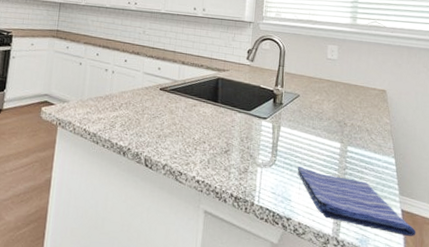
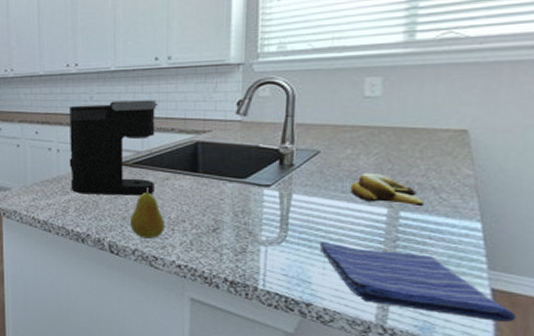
coffee maker: none [119,36,193,118] -> present [69,100,158,196]
fruit: none [163,110,190,156] -> present [130,186,164,238]
banana: none [318,114,362,144] -> present [350,172,425,207]

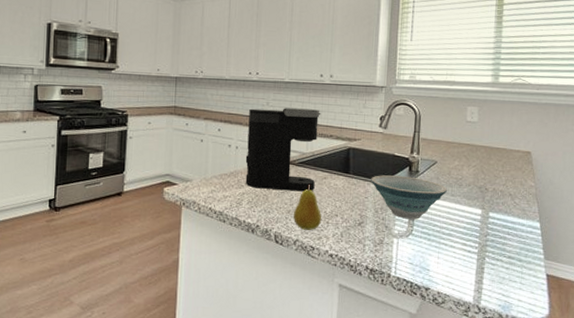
bowl: none [227,172,337,223] -> present [371,175,448,219]
dish towel: present [319,240,517,323] -> none [435,234,562,301]
banana: present [350,172,425,207] -> none [457,180,505,209]

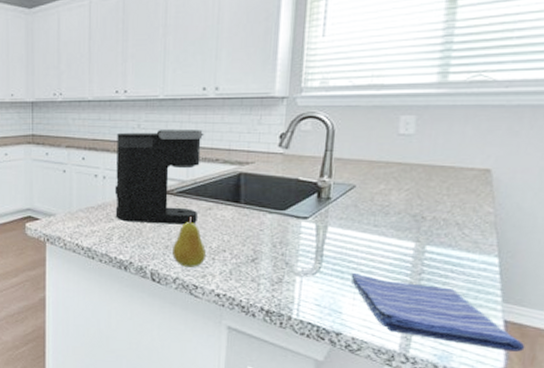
bowl: present [371,175,448,219] -> none [267,204,369,255]
dish towel: none [435,234,562,301] -> present [351,272,525,353]

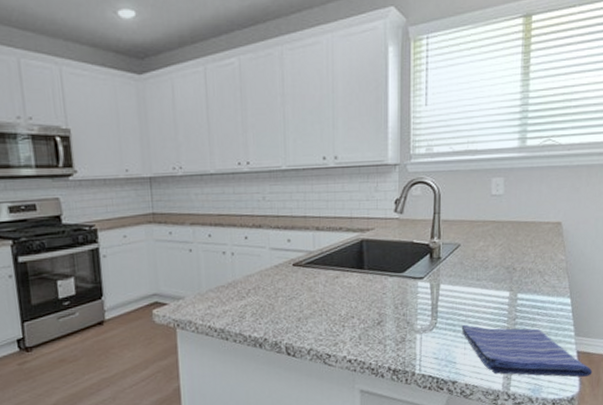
coffee maker: present [114,130,204,225] -> none [243,199,327,298]
fruit: present [172,215,206,267] -> none [305,285,336,337]

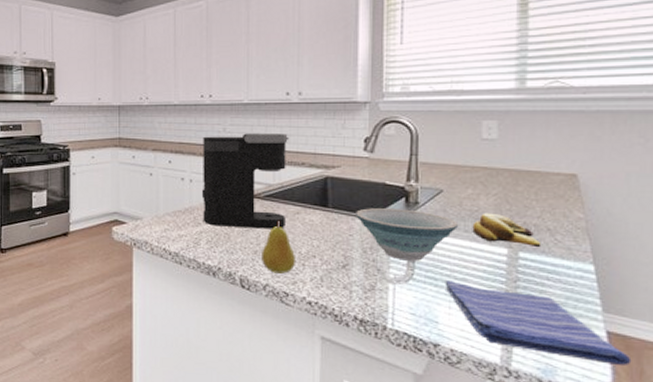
coffee maker: none [243,199,327,298] -> present [201,133,290,229]
fruit: none [305,285,336,337] -> present [262,220,295,274]
bowl: none [388,264,473,312] -> present [356,208,459,261]
banana: none [483,261,534,289] -> present [472,212,542,248]

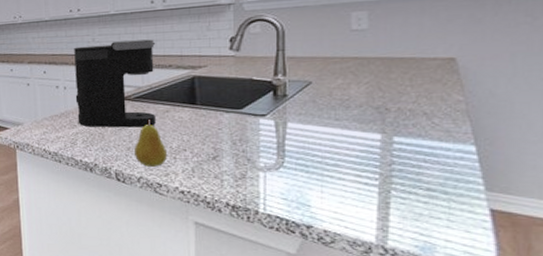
bowl: present [356,208,459,261] -> none [224,102,330,150]
dish towel: present [445,279,632,366] -> none [316,166,518,243]
banana: present [472,212,542,248] -> none [343,100,418,132]

